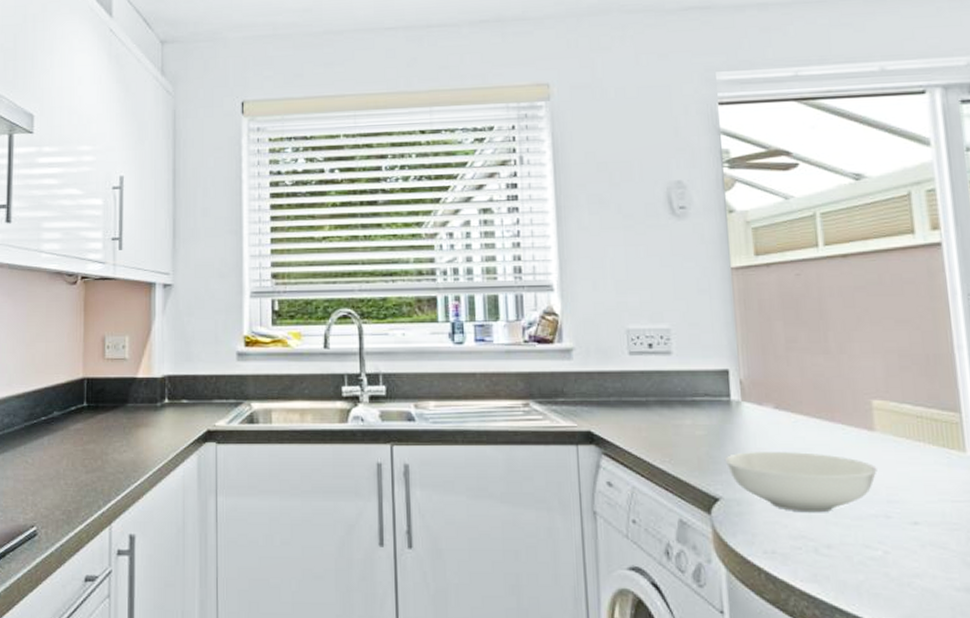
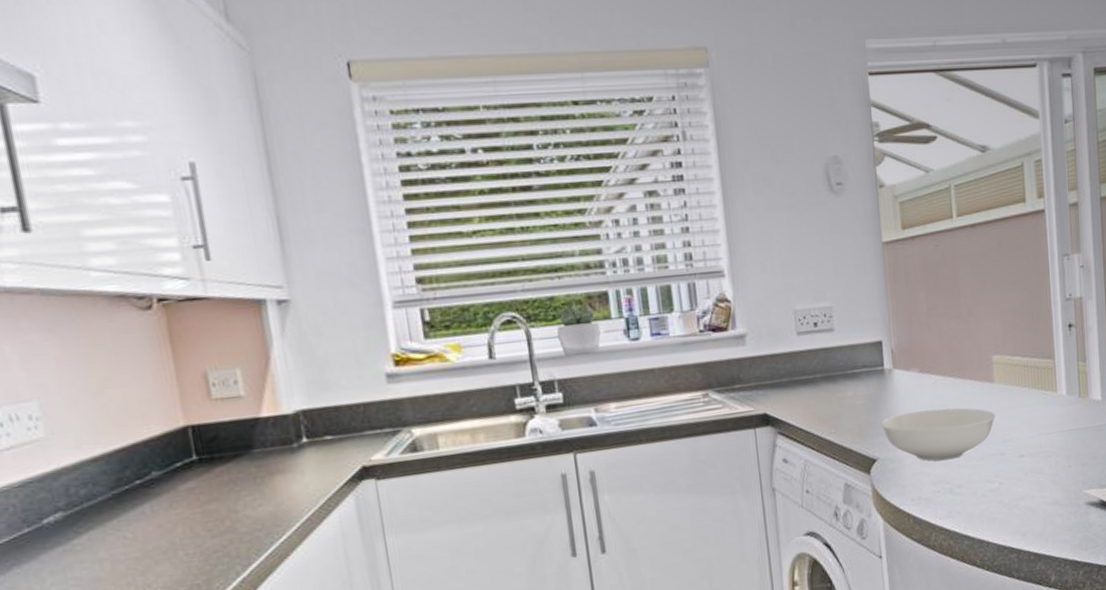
succulent plant: none [386,308,427,354] -> present [557,305,601,356]

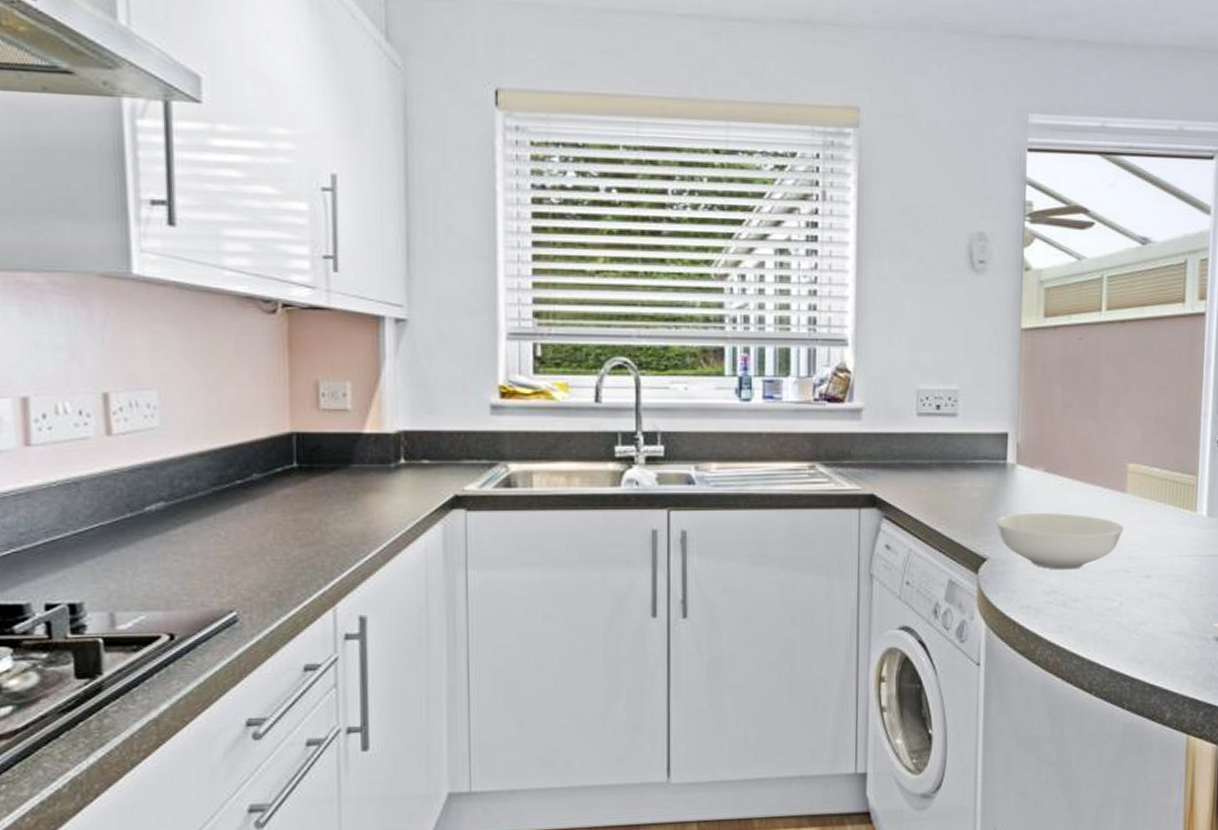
succulent plant: present [557,305,601,356] -> none [666,359,711,411]

